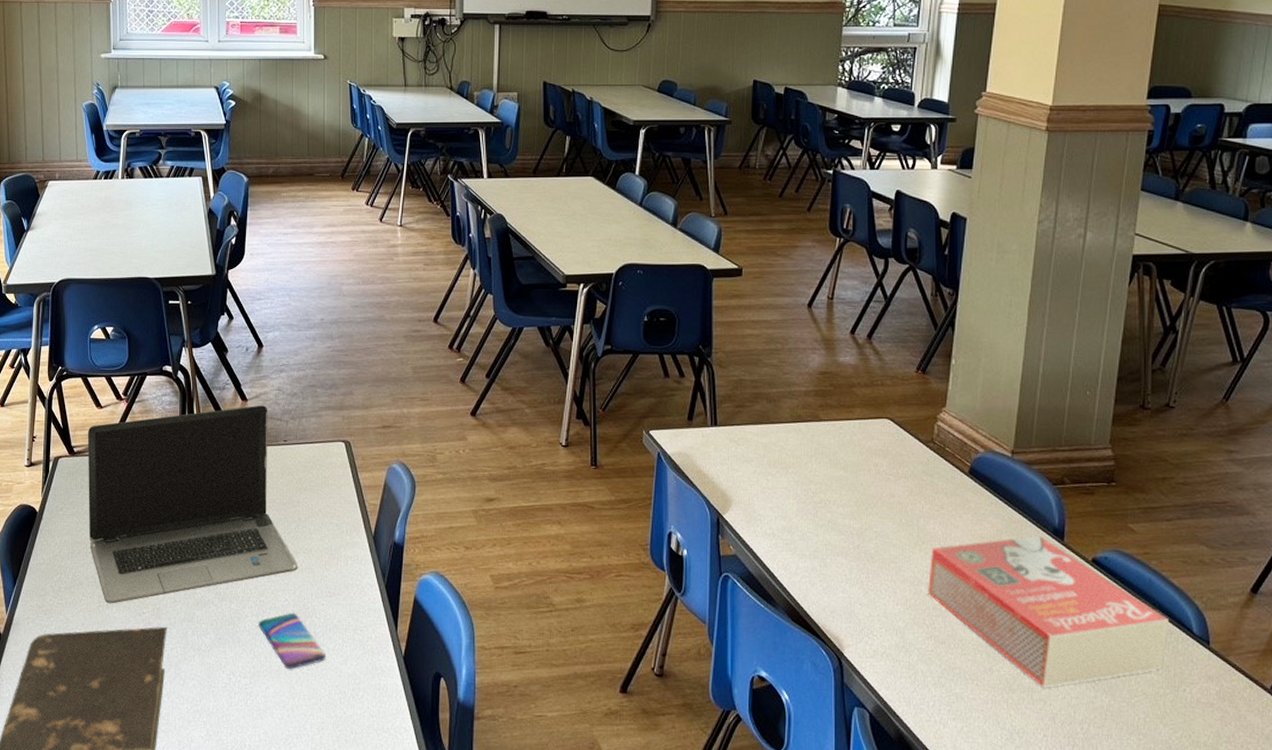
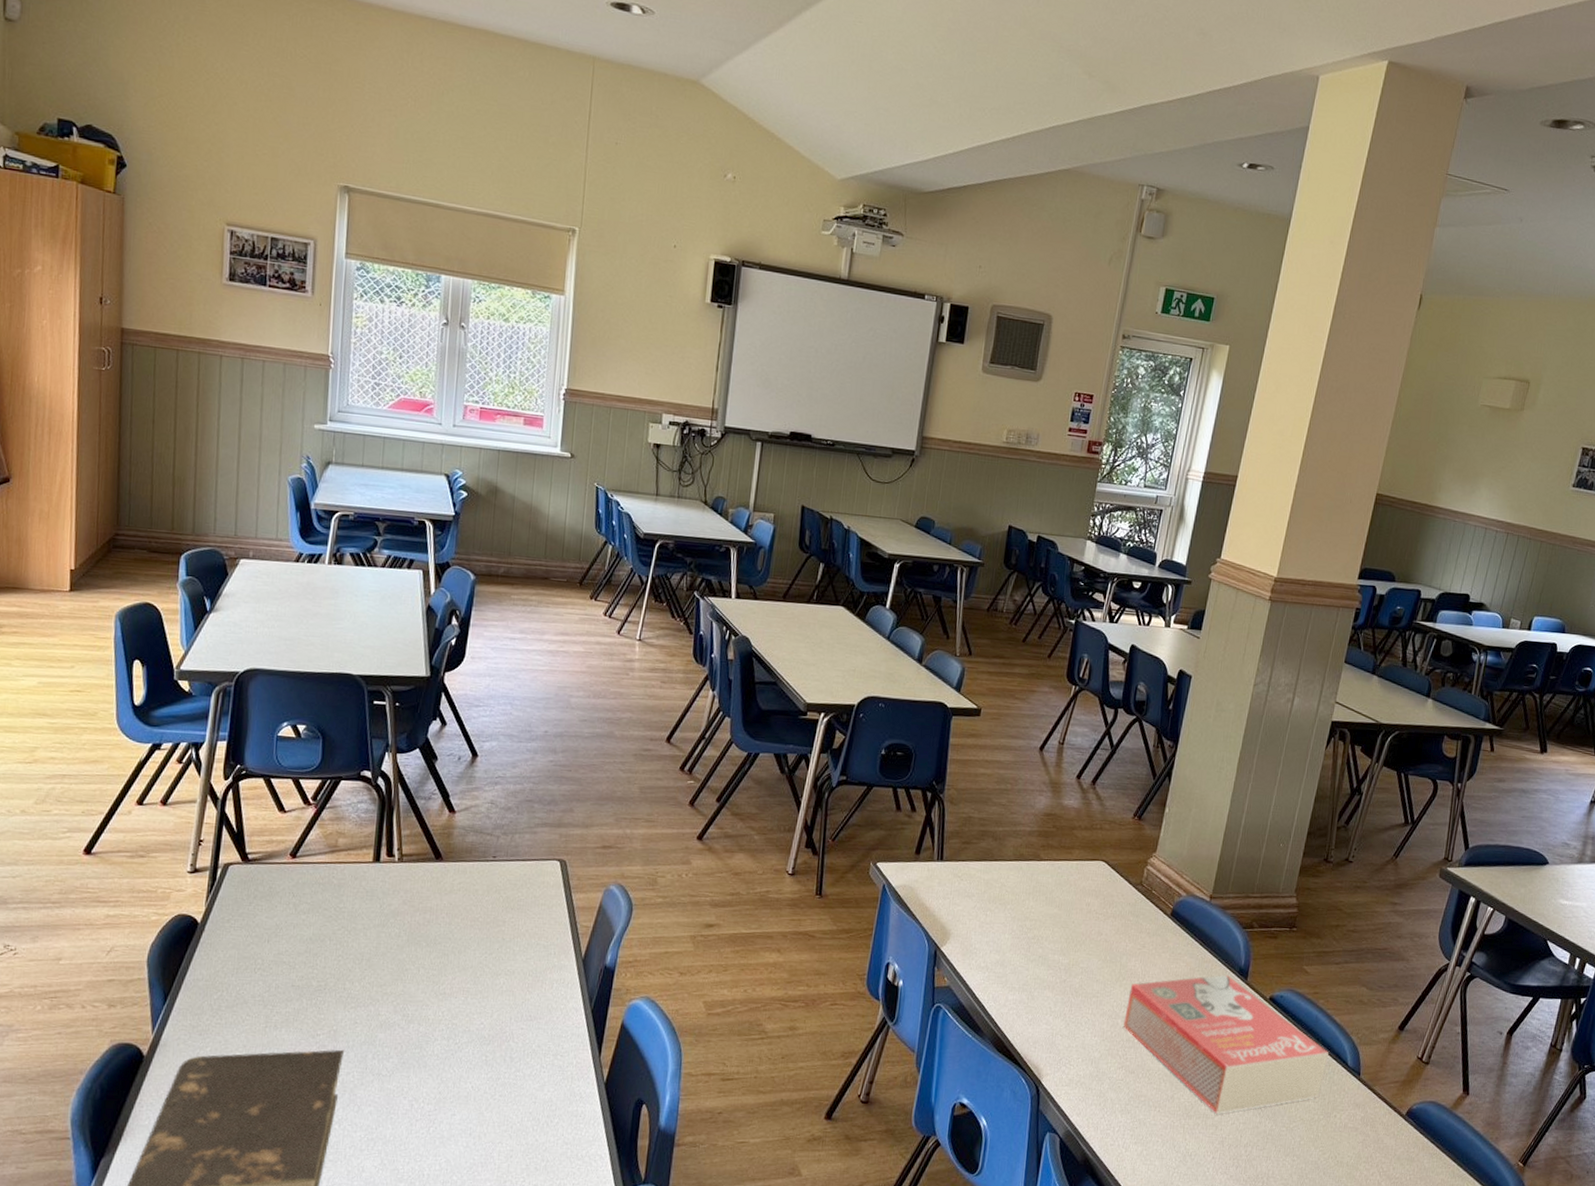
laptop computer: present [87,405,298,604] -> none [259,818,498,1025]
smartphone: present [258,612,325,670] -> none [448,1036,521,1096]

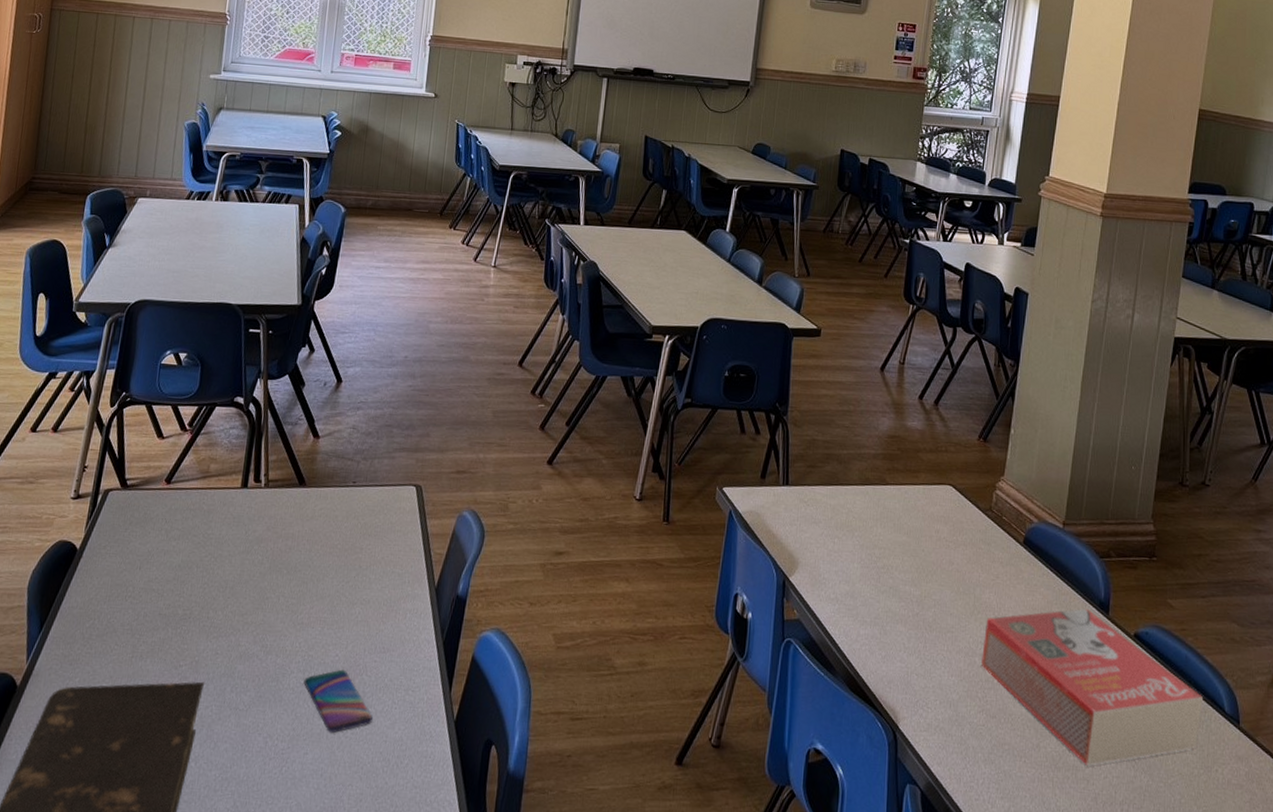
smartphone: none [448,1036,521,1096] -> present [304,669,373,734]

